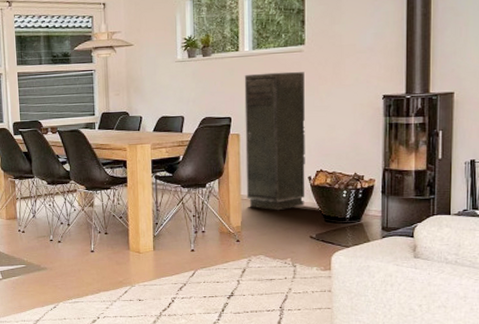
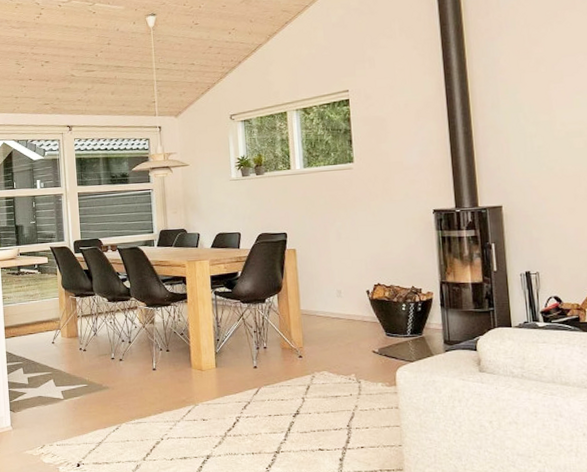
storage cabinet: present [244,71,305,211] -> none [297,188,365,326]

